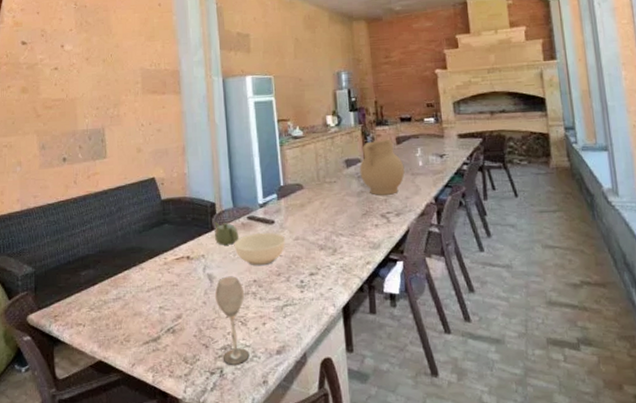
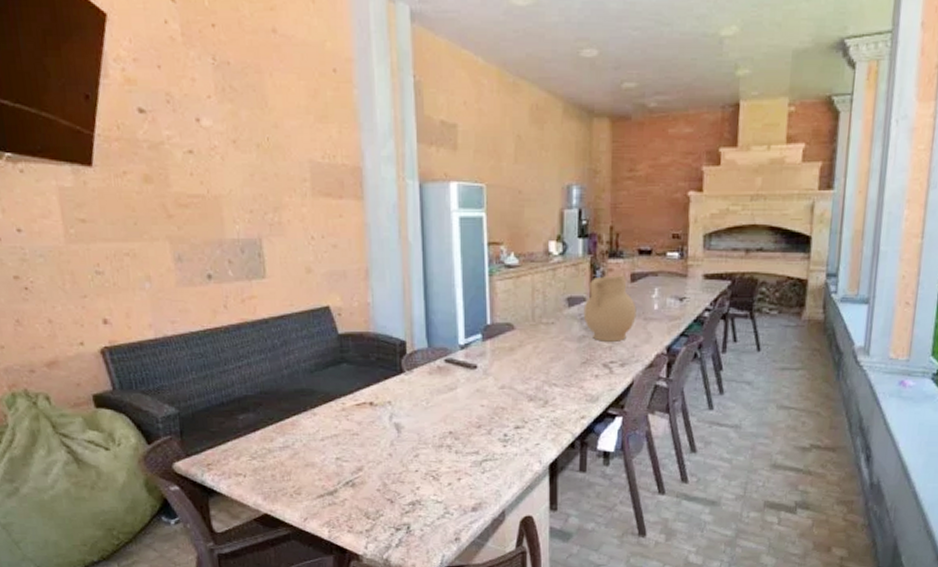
teapot: present [214,222,239,245] -> none [403,364,434,391]
wineglass: present [214,276,250,365] -> none [402,426,441,521]
bowl: present [234,232,286,266] -> none [427,378,490,416]

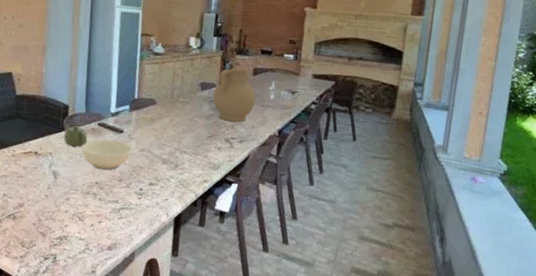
teapot: none [403,364,434,391] -> present [63,124,88,147]
bowl: none [427,378,490,416] -> present [81,139,132,170]

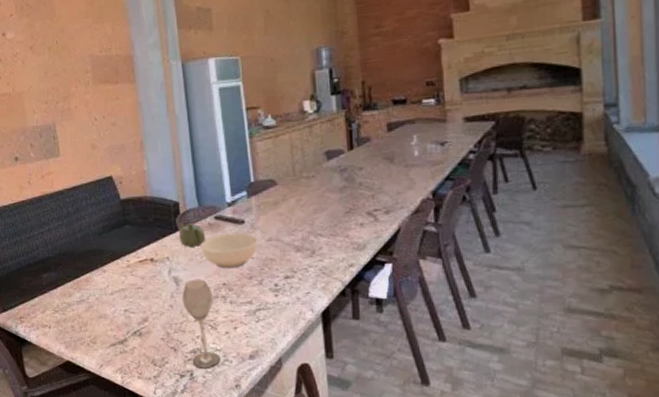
wineglass: none [57,175,85,254] -> present [181,279,221,368]
pitcher: present [212,68,256,122] -> none [342,127,397,191]

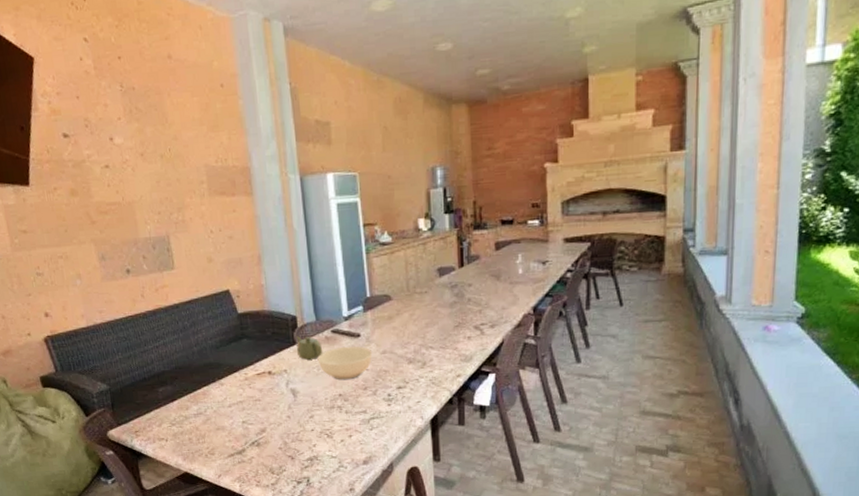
wineglass: present [181,279,221,368] -> none [299,390,336,475]

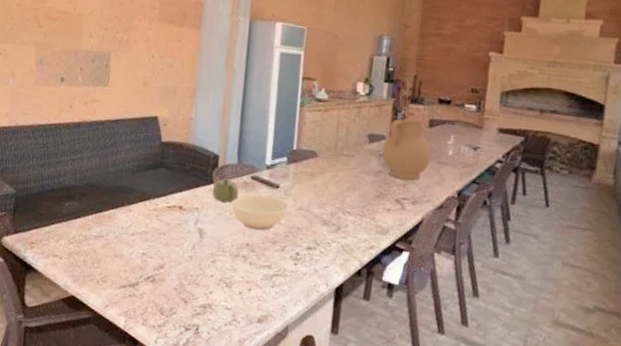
pitcher: none [453,245,503,306] -> present [381,119,432,181]

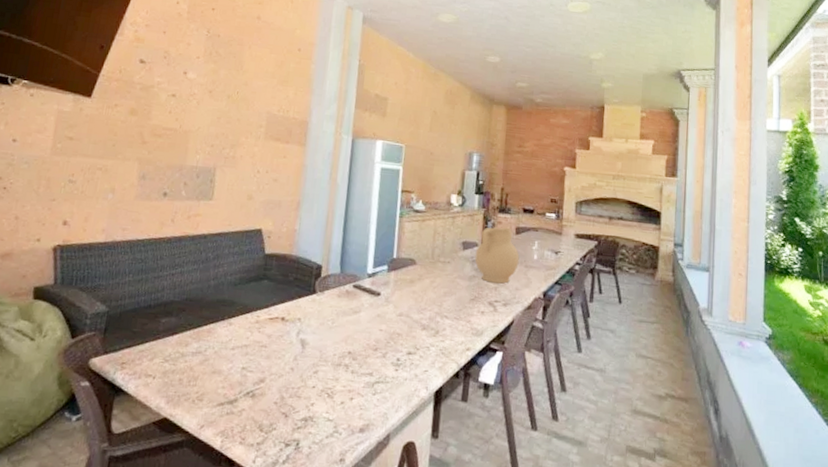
teapot: present [212,175,239,202] -> none [314,285,342,312]
bowl: present [231,195,289,230] -> none [334,303,390,338]

